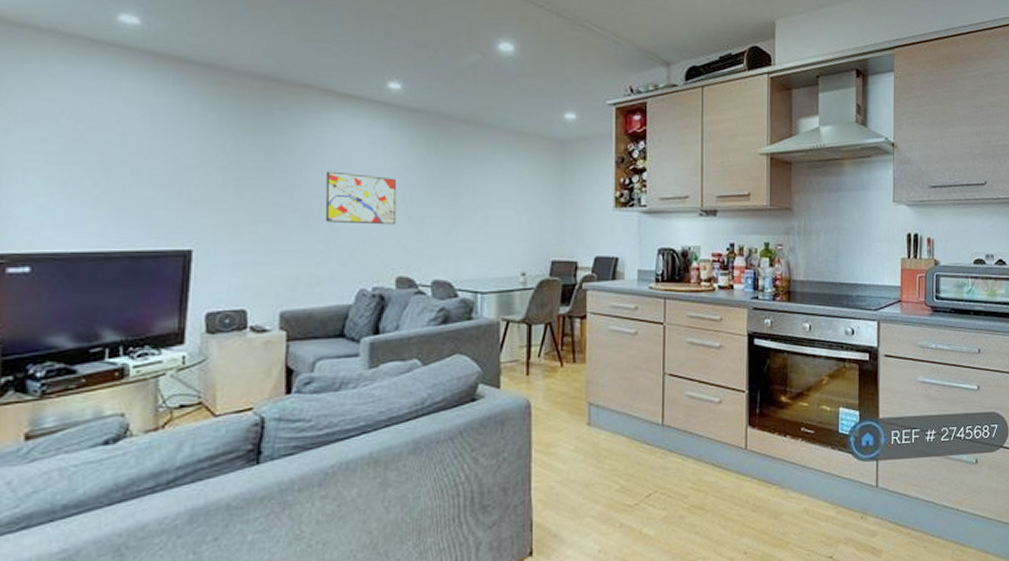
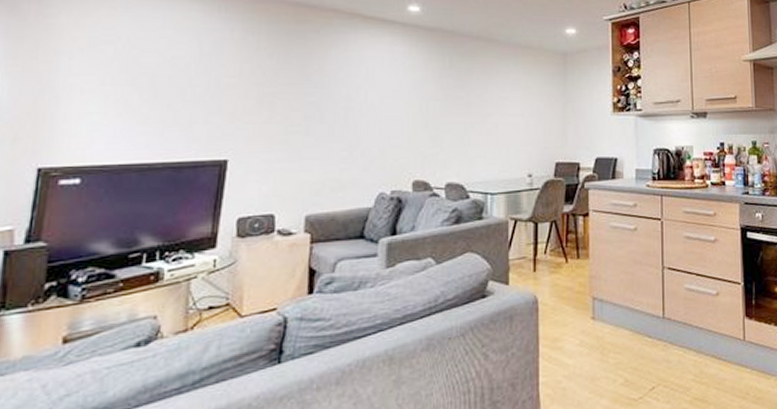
wall art: present [325,171,397,225] -> none [349,85,414,133]

